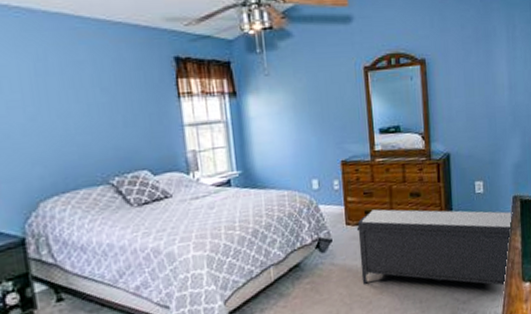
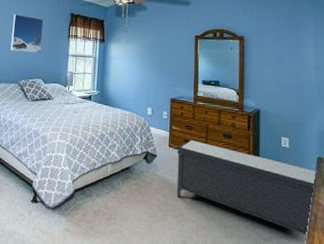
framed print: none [74,70,137,134] -> present [10,14,44,53]

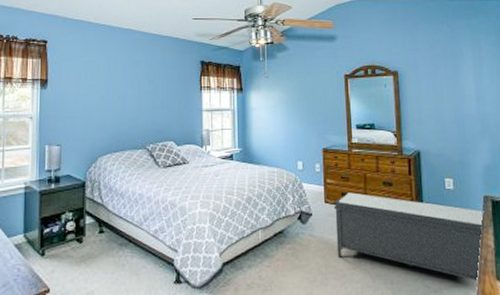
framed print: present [10,14,44,53] -> none [133,68,169,111]

